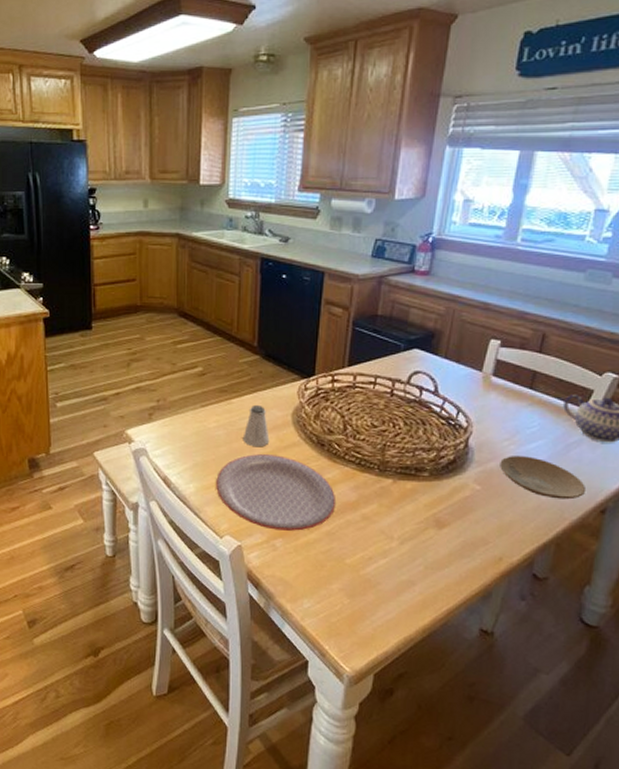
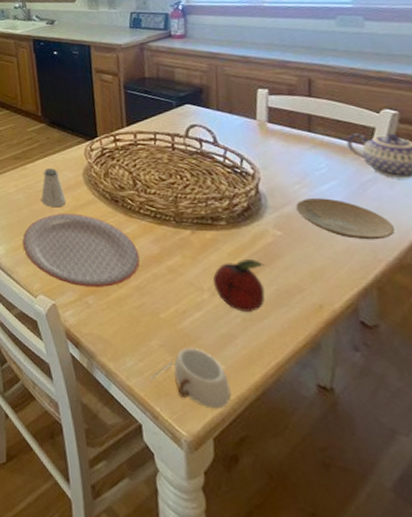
mug: none [324,591,400,649] -> present [149,347,231,409]
fruit: none [403,510,457,561] -> present [212,258,266,312]

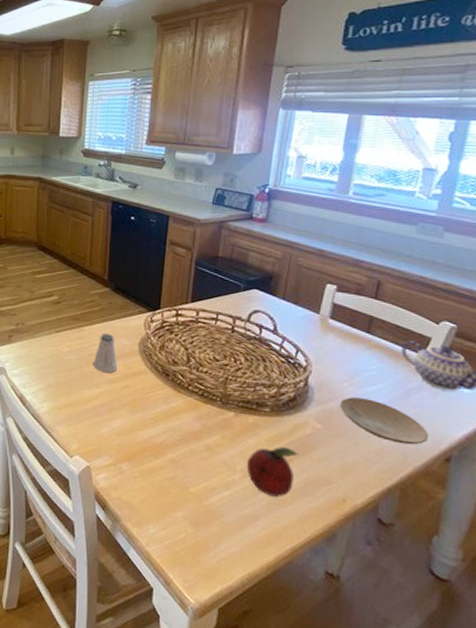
plate: present [22,213,140,287] -> none [67,379,181,456]
mug: present [149,347,231,409] -> none [169,522,244,583]

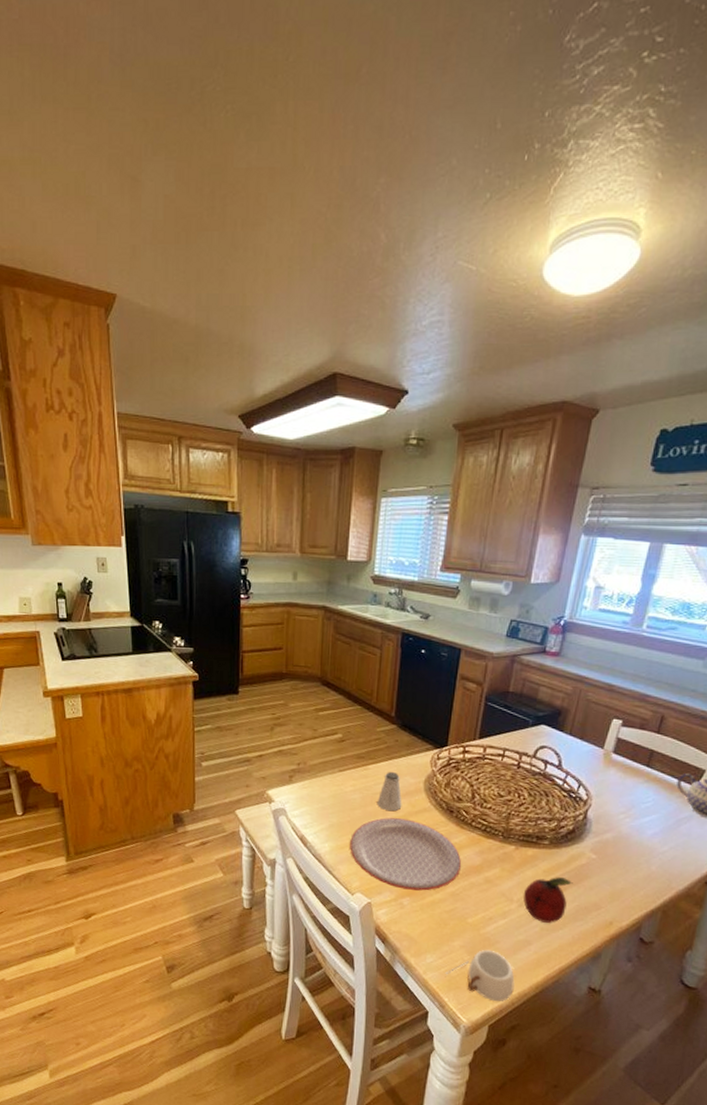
plate: none [67,379,181,456] -> present [350,817,462,891]
mug: none [169,522,244,583] -> present [445,949,515,1002]
plate: present [340,397,428,445] -> none [615,828,693,871]

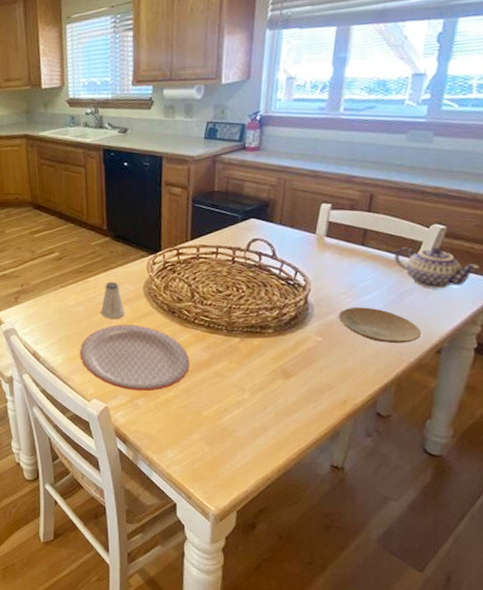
mug: present [445,949,515,1002] -> none [188,439,257,488]
fruit: present [523,876,573,923] -> none [254,362,302,408]
plate: none [615,828,693,871] -> present [339,307,420,344]

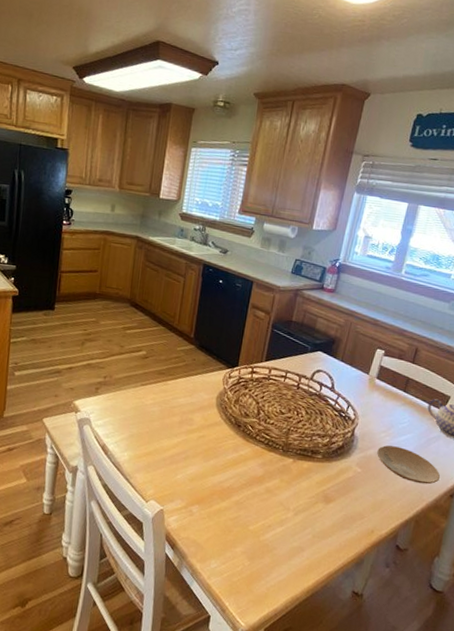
plate: present [80,324,190,391] -> none [147,429,246,499]
saltshaker: present [100,281,125,319] -> none [173,387,196,424]

